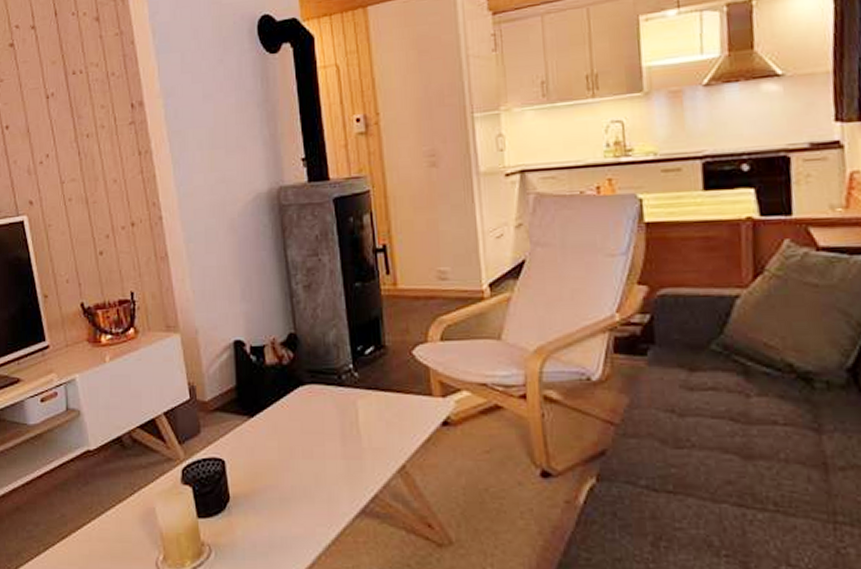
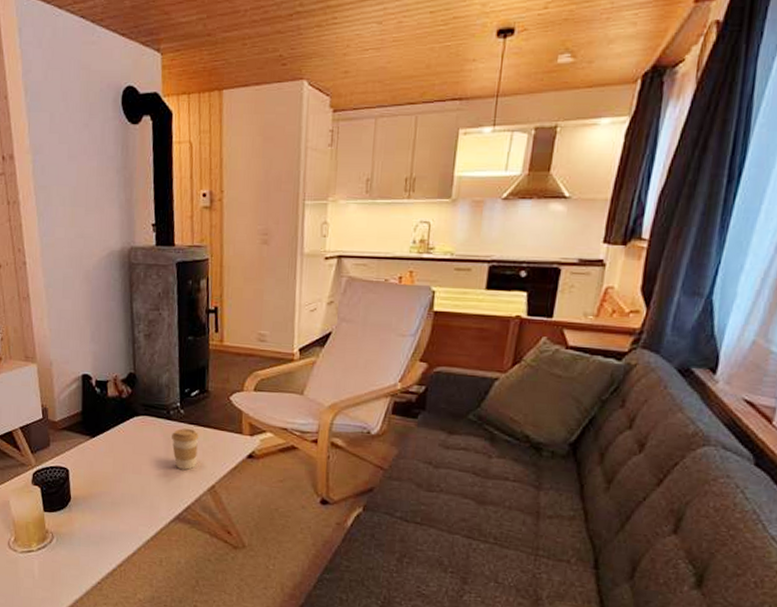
coffee cup: none [346,396,380,447] -> present [172,429,199,470]

